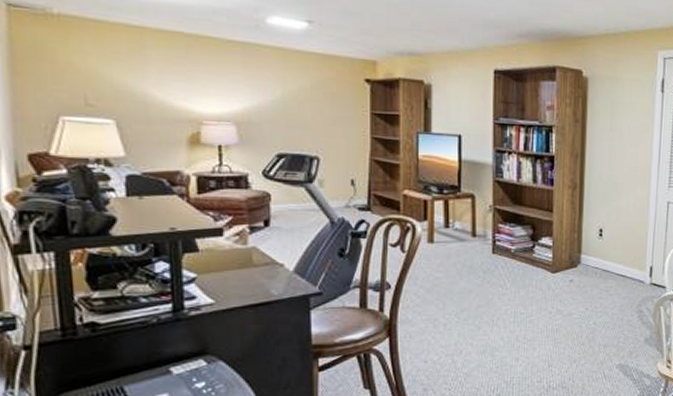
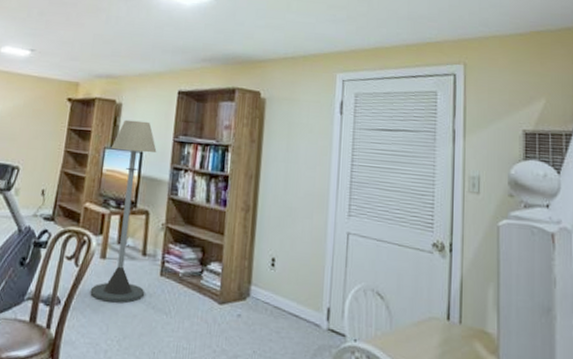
floor lamp: none [421,102,479,282] -> present [90,119,157,303]

